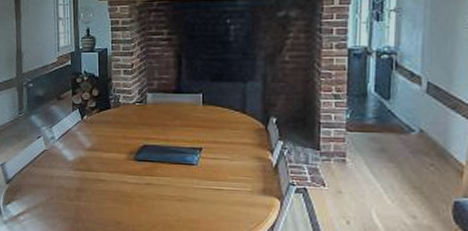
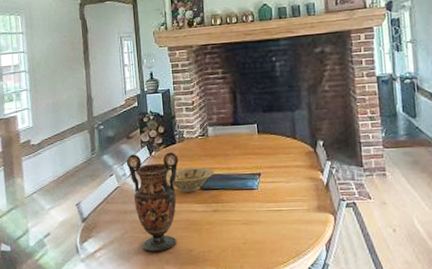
vase: none [55,116,112,221] -> present [126,152,178,252]
bowl: none [98,135,151,162] -> present [166,167,215,192]

